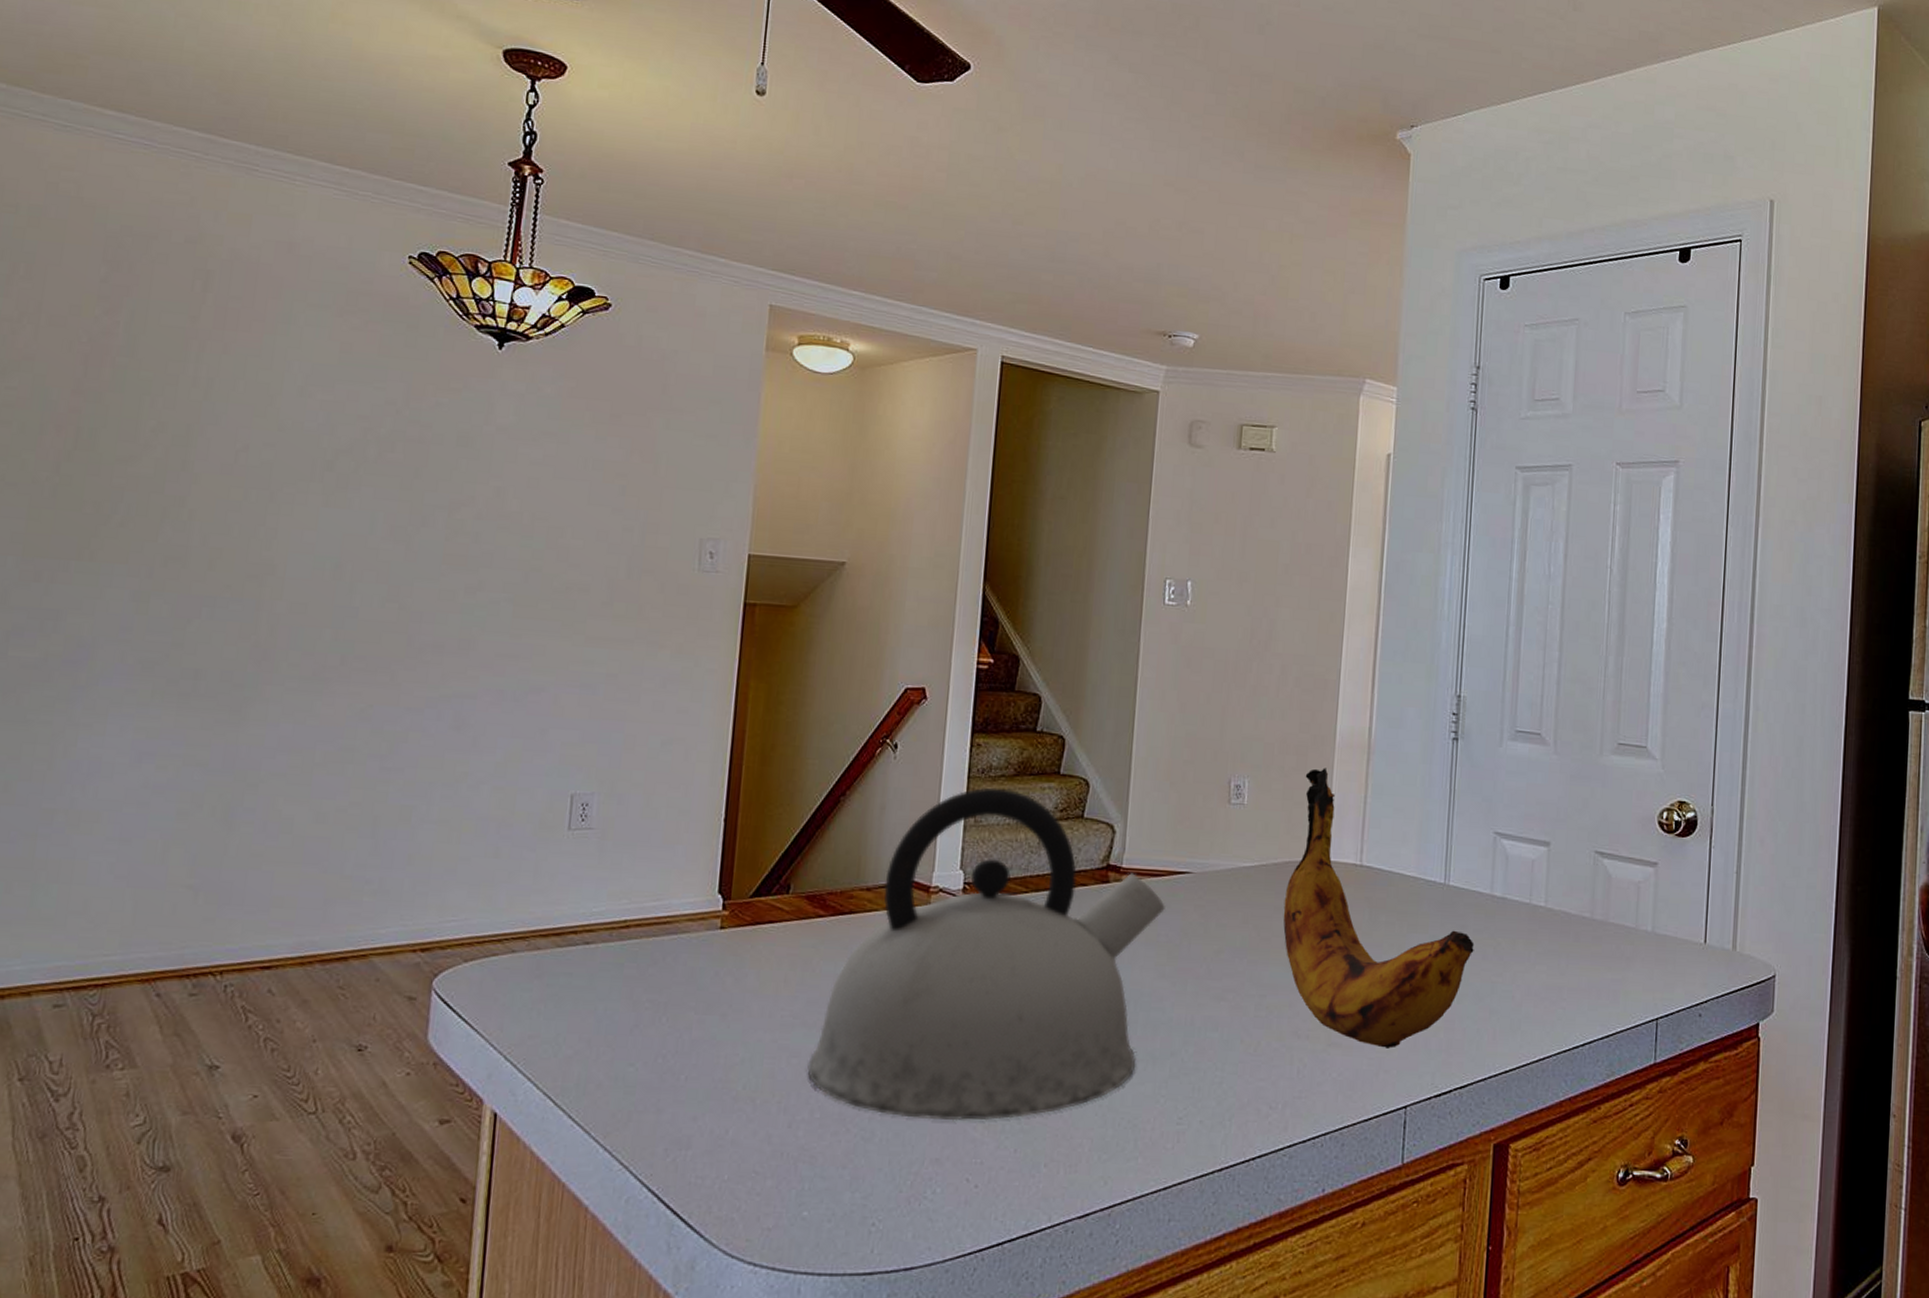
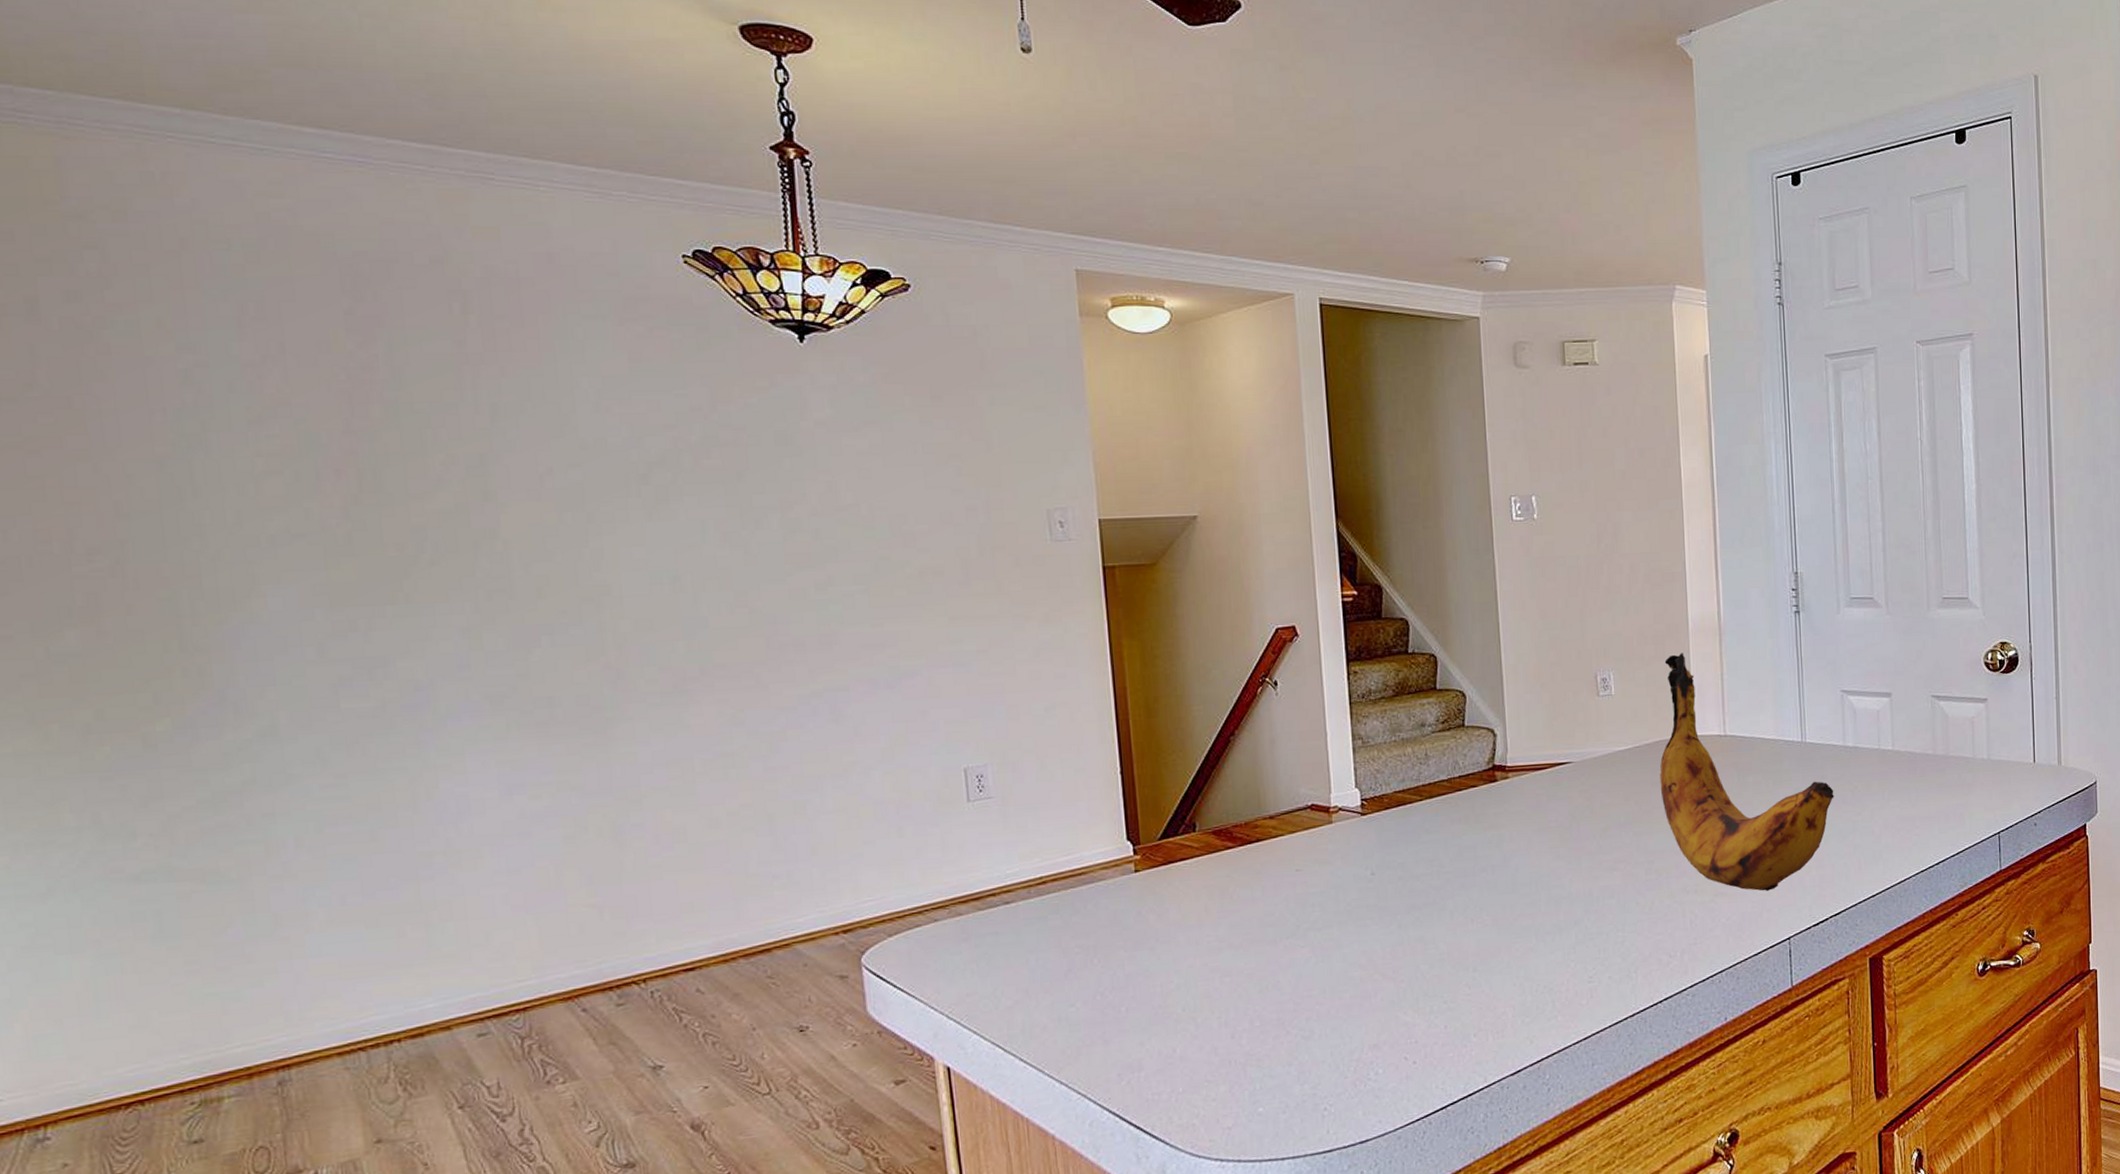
kettle: present [807,787,1165,1121] -> none [1240,709,1552,1014]

